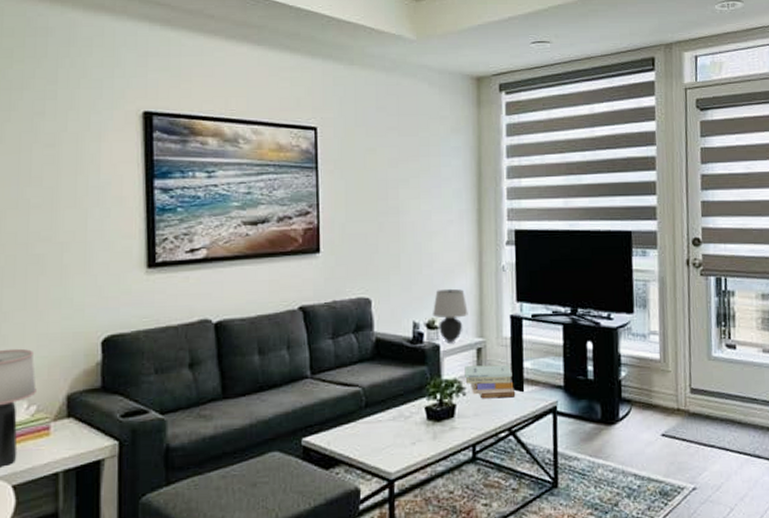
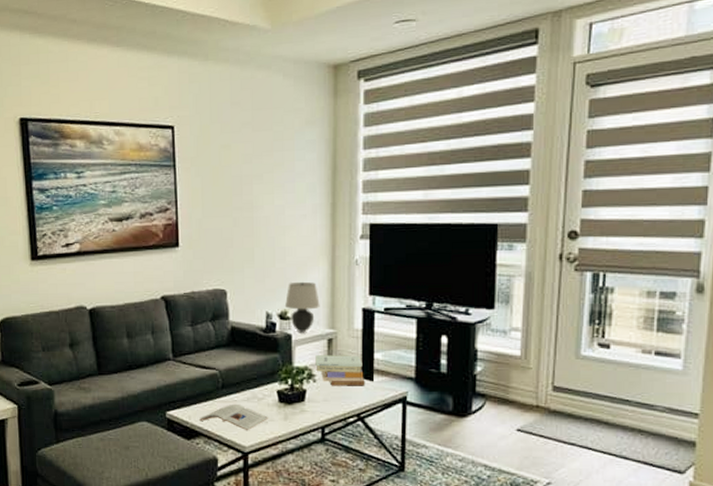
magazine: none [340,424,416,455] -> present [199,403,268,431]

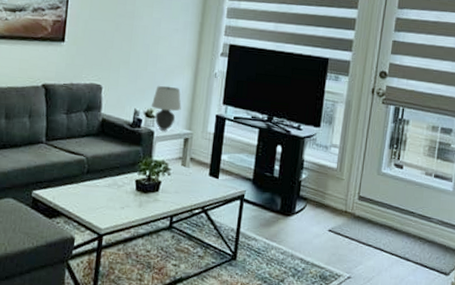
magazine: present [199,403,268,431] -> none [62,188,125,215]
books: present [315,355,365,386] -> none [171,151,212,183]

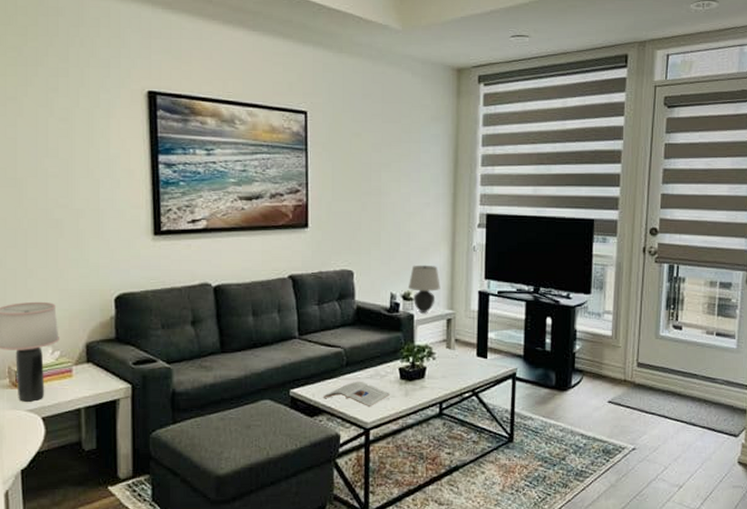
magazine: none [62,188,125,215] -> present [323,381,390,408]

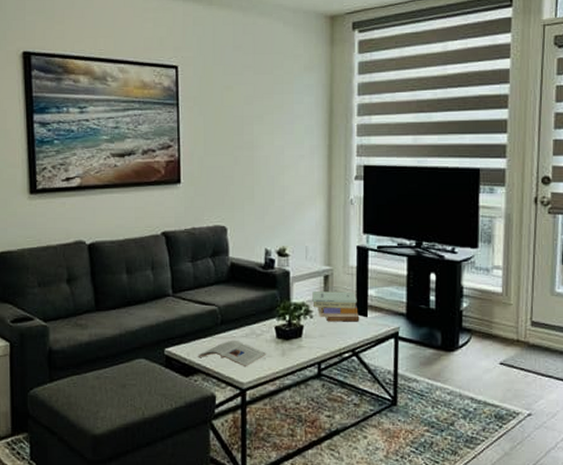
table lamp: present [407,265,440,312] -> none [283,219,317,269]
books: none [435,334,480,363] -> present [312,291,360,322]

